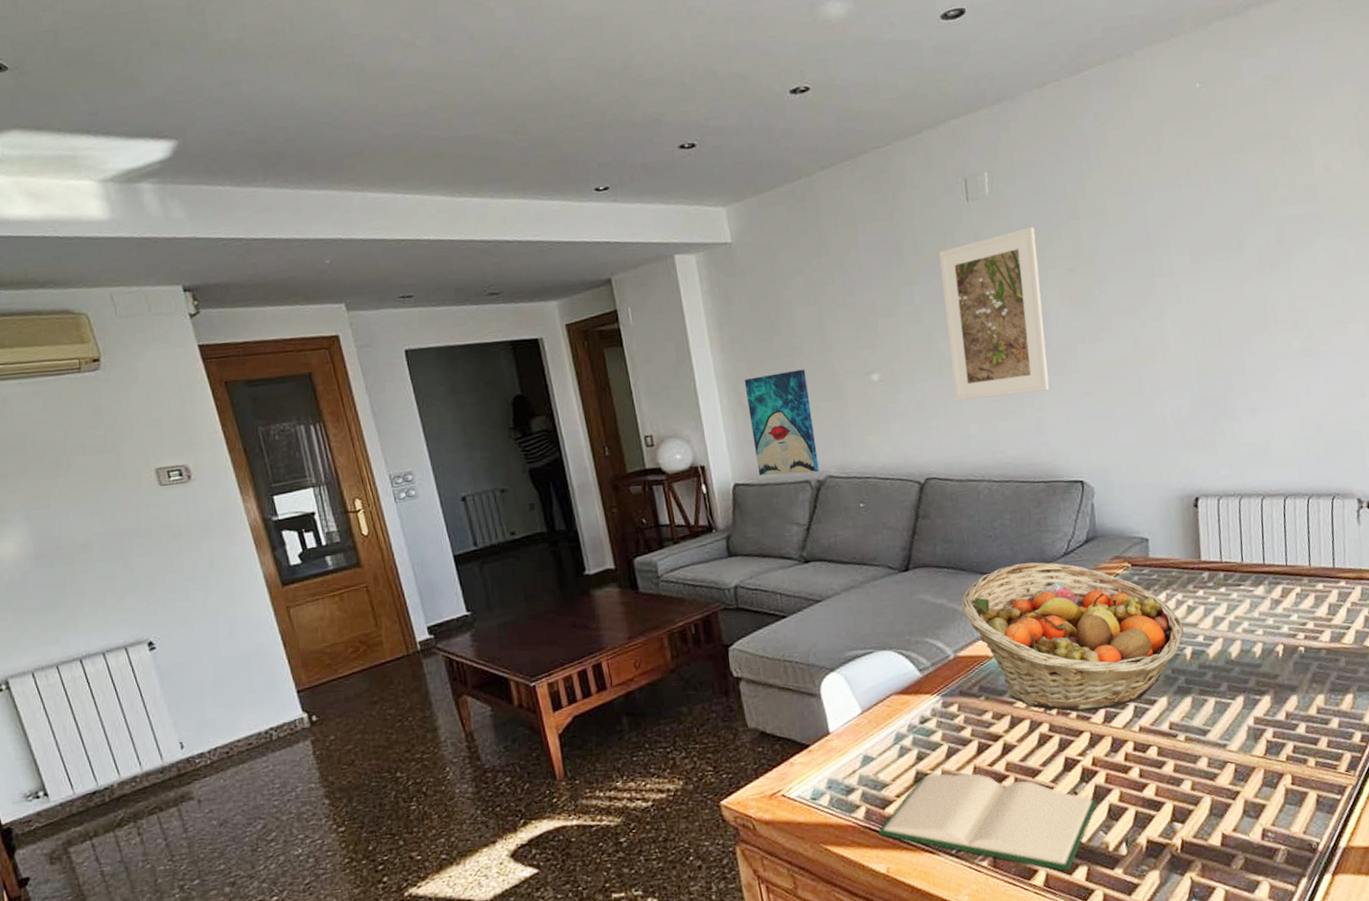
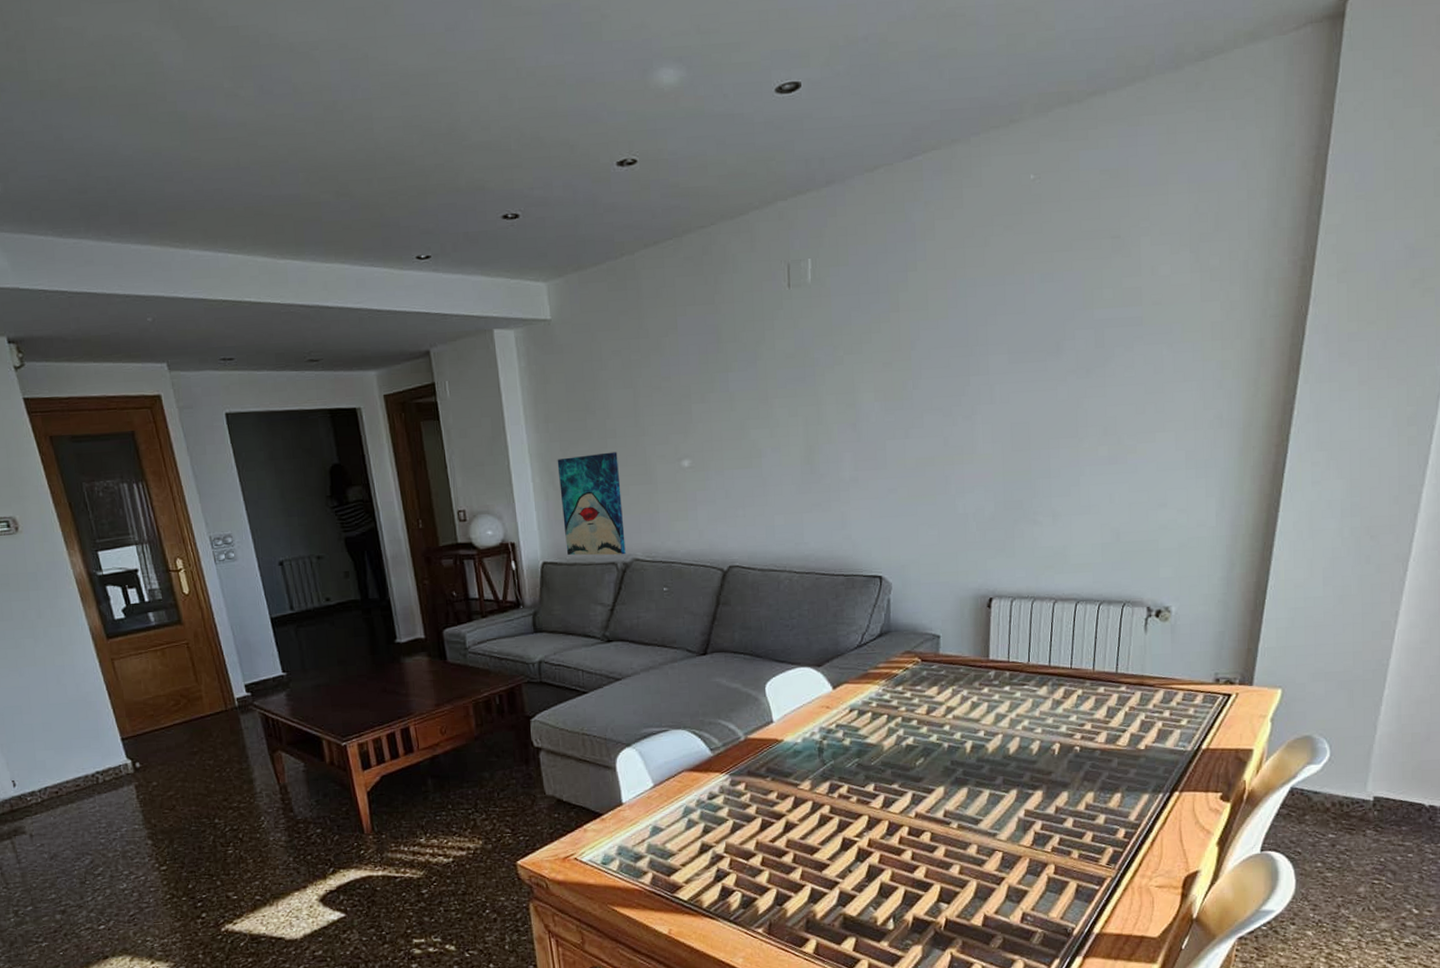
hardback book: present [878,773,1097,871] -> none [663,846,869,941]
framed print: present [939,227,1050,402] -> none [757,318,856,492]
fruit basket: present [961,562,1184,712] -> none [755,652,966,796]

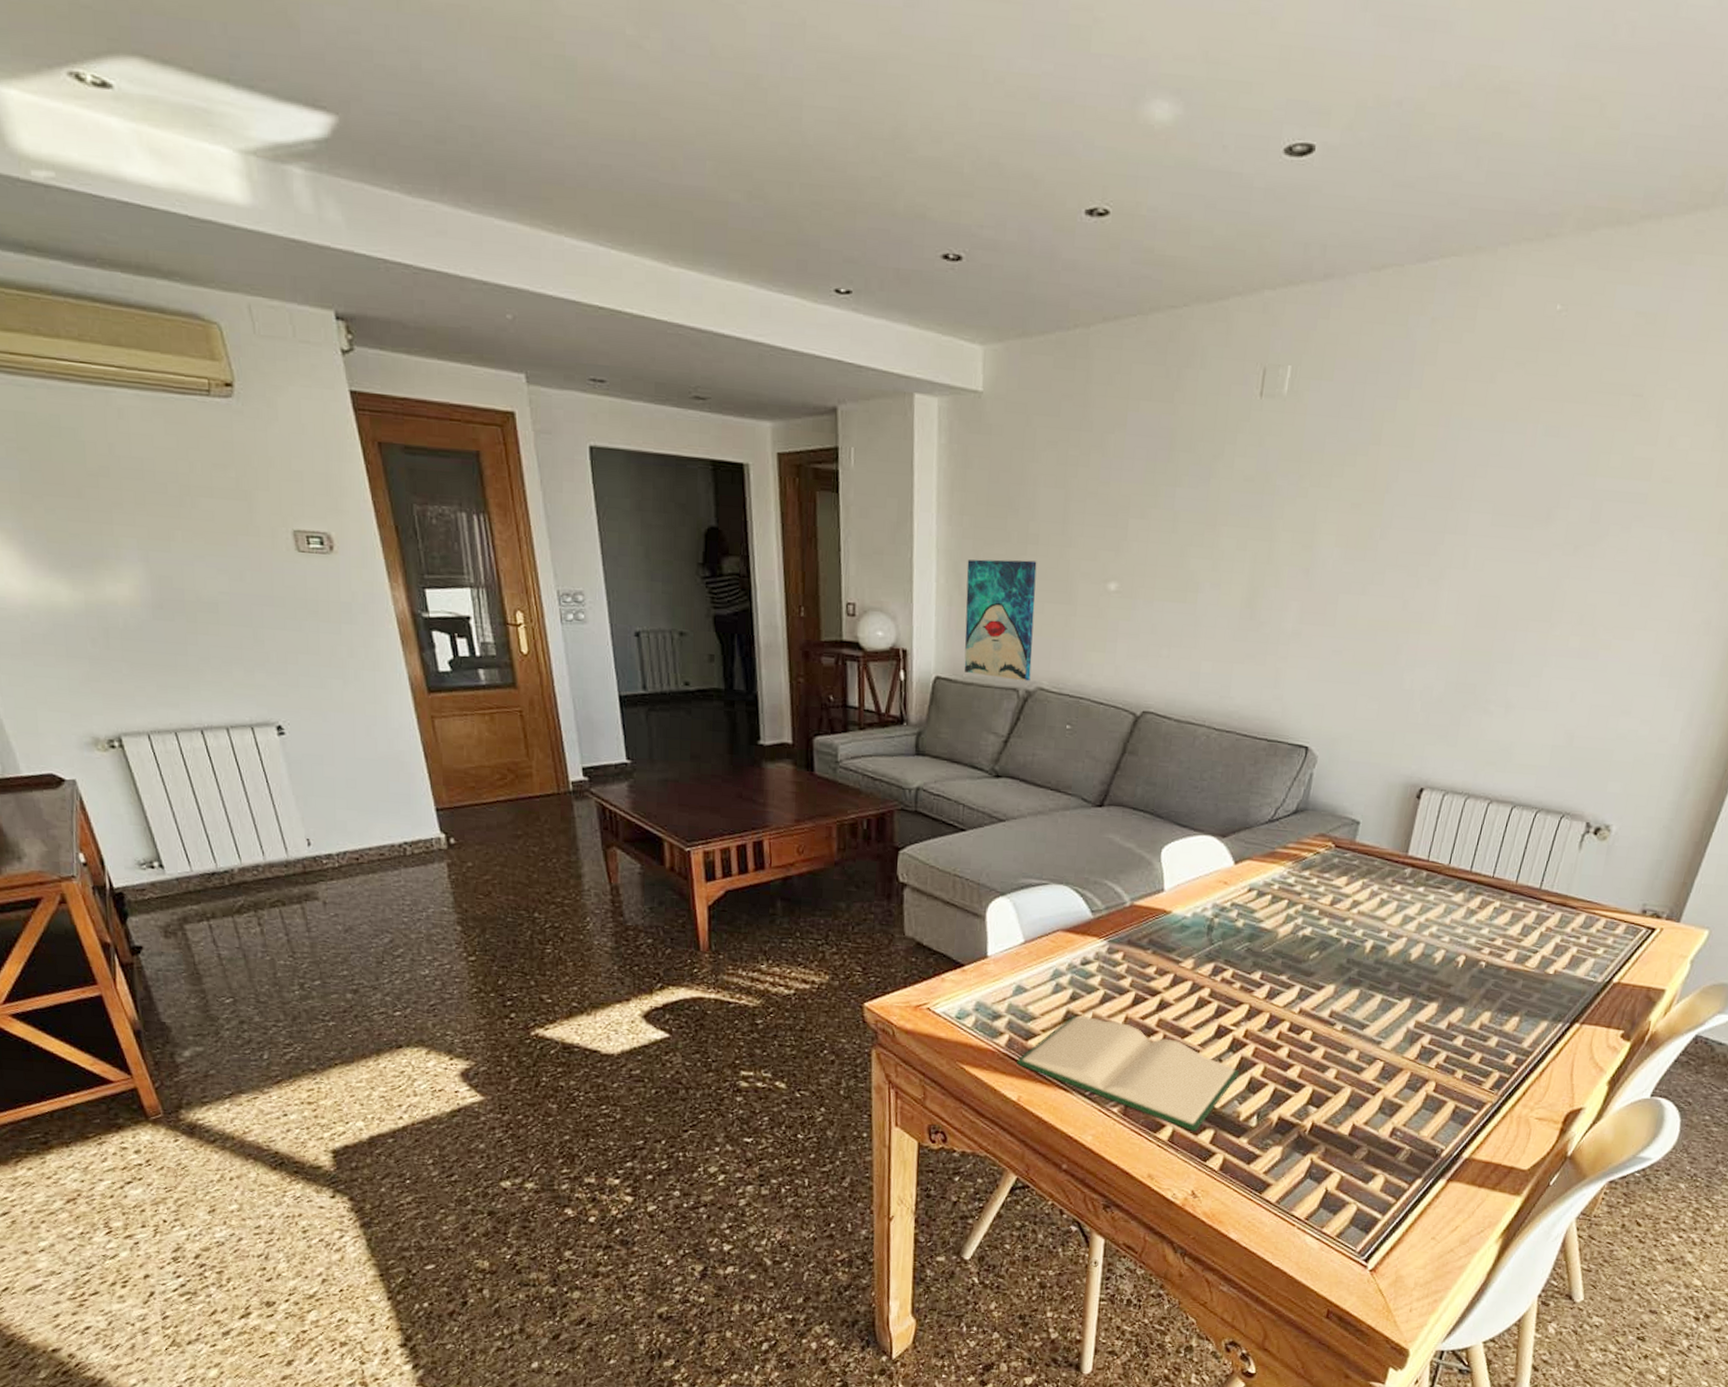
hardback book: none [663,846,869,941] -> present [1017,1015,1239,1131]

